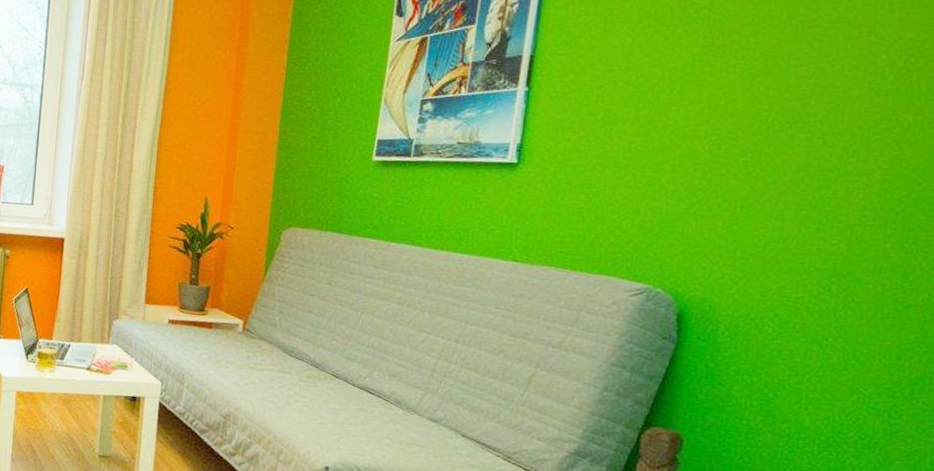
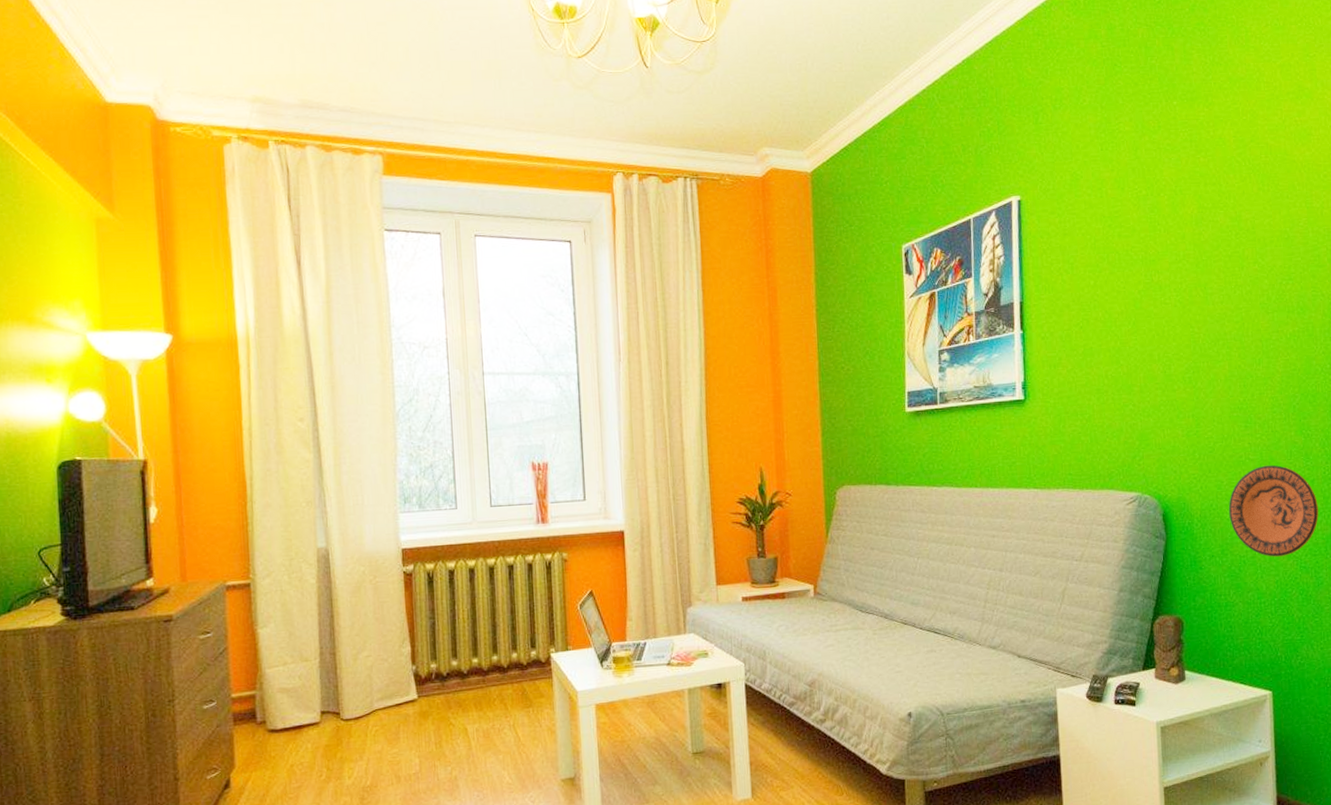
decorative plate: none [771,278,911,391] -> present [1228,465,1319,557]

